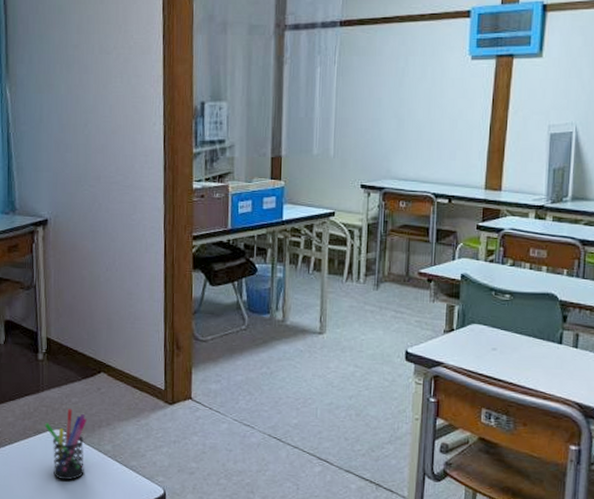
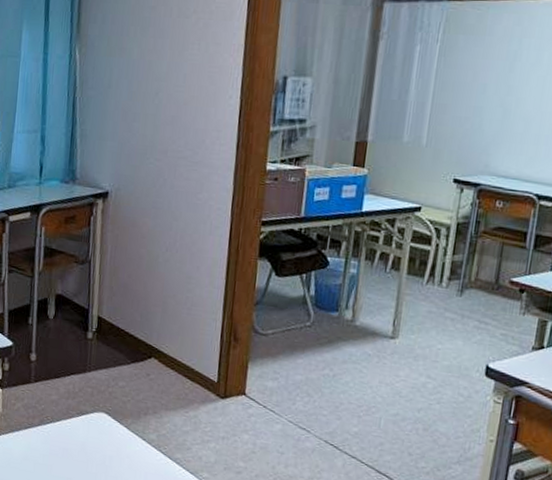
pen holder: present [44,409,88,481] -> none [88,392,134,466]

